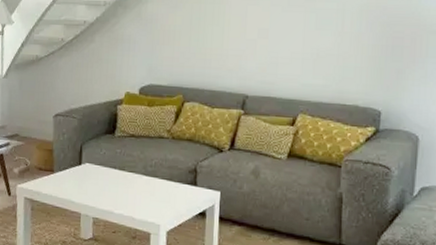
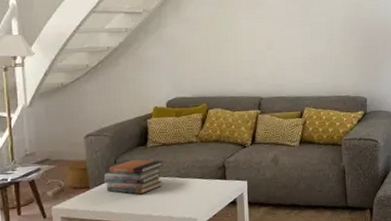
book stack: none [68,146,130,188] -> present [103,159,163,195]

